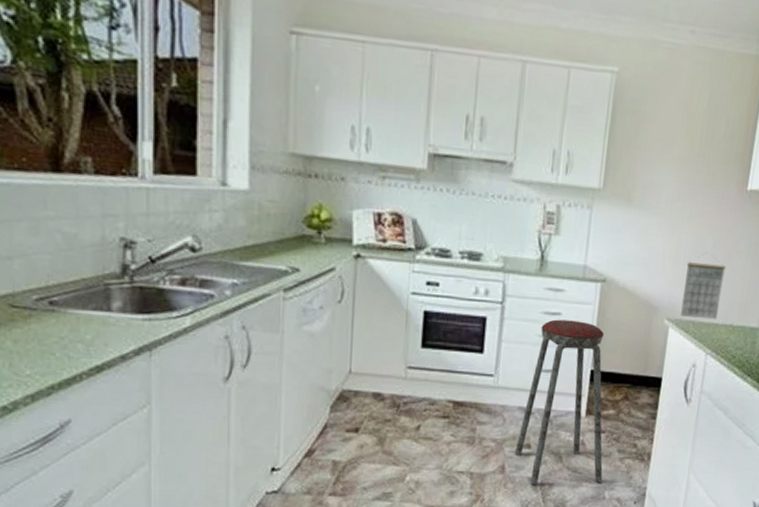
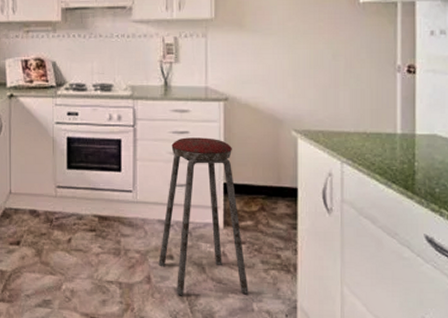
calendar: present [681,252,726,320] -> none [307,64,350,128]

